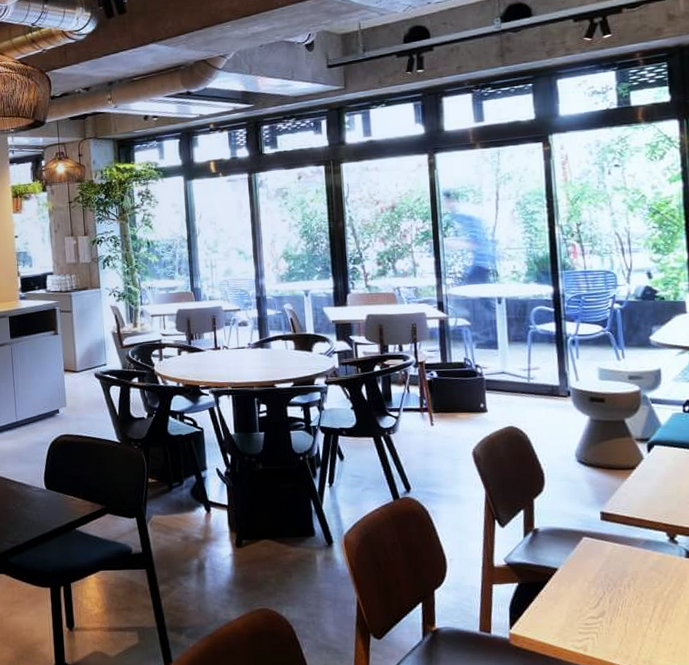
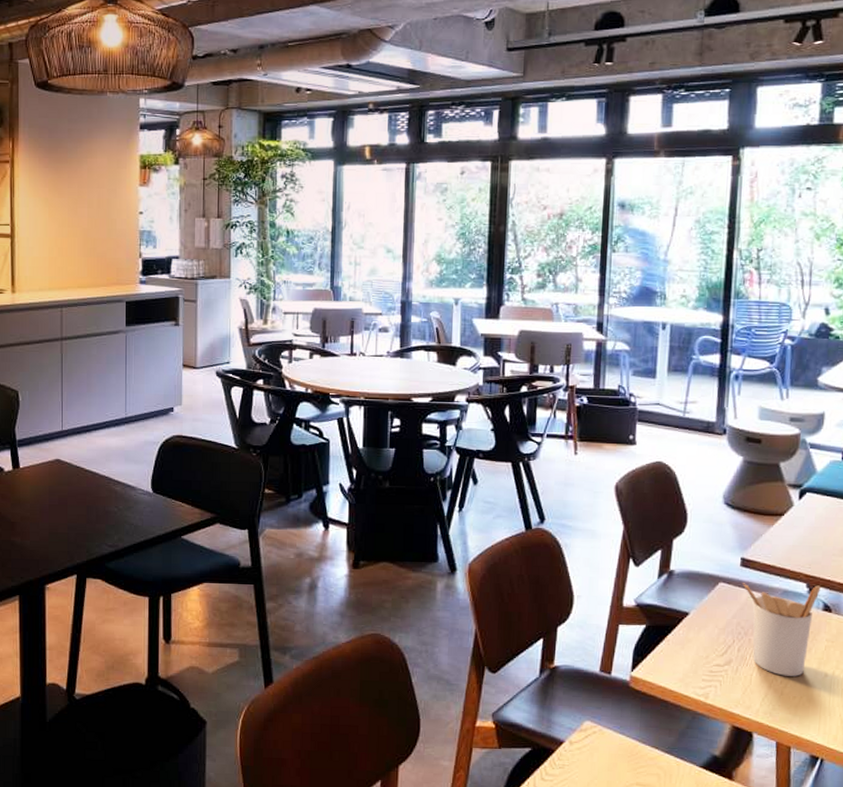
utensil holder: none [605,533,681,624] -> present [742,583,821,676]

